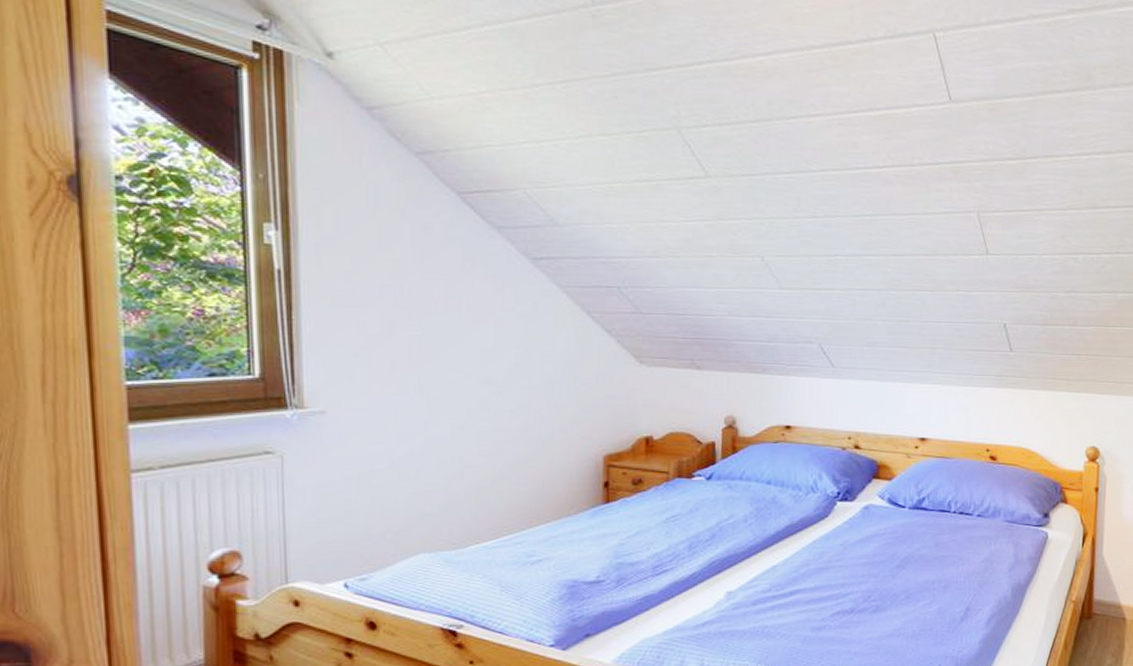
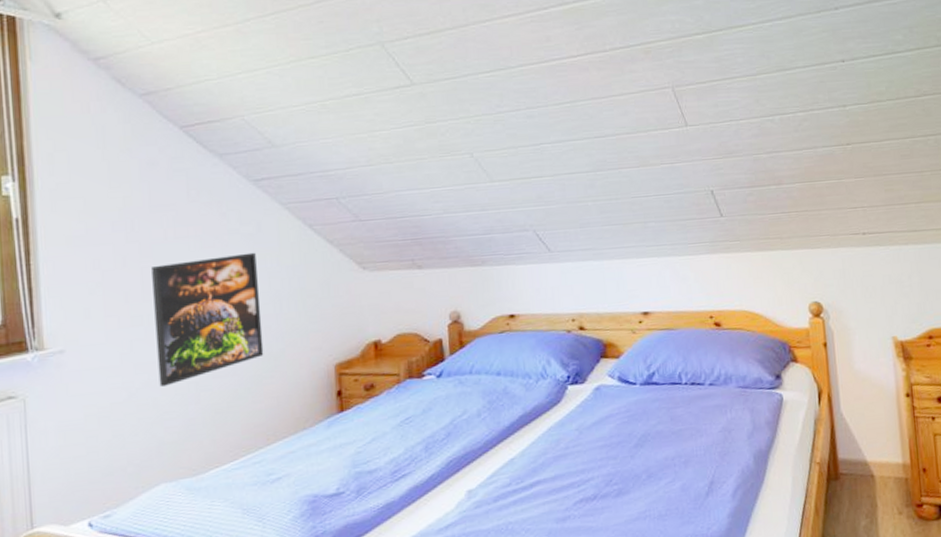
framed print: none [420,333,532,458] -> present [152,252,264,387]

